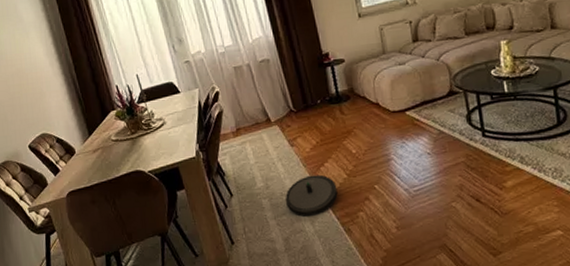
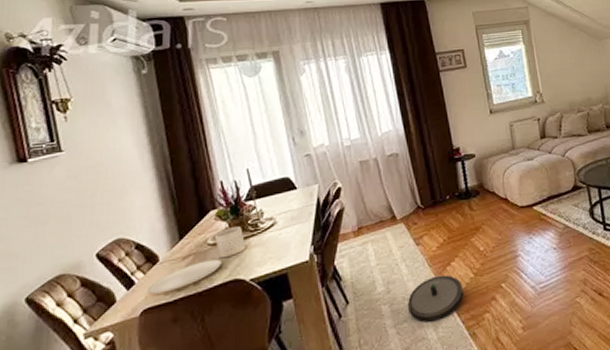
plate: none [69,153,124,180] -> present [147,259,221,295]
mug: none [116,125,143,153] -> present [214,226,246,259]

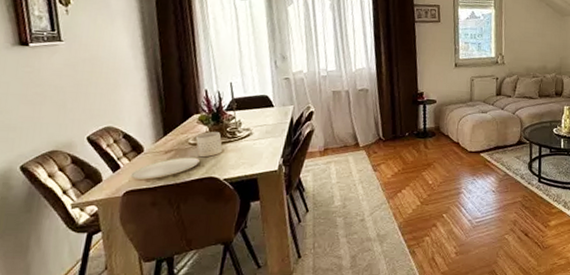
robot vacuum: present [408,274,464,323] -> none [359,199,410,237]

